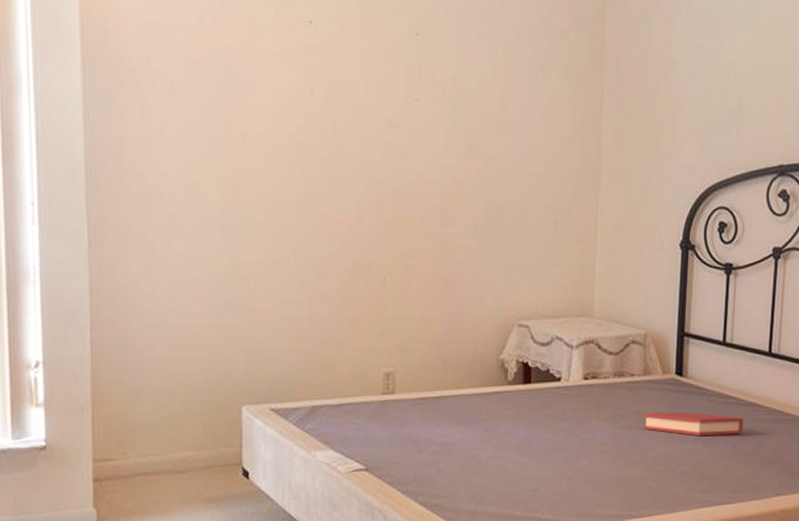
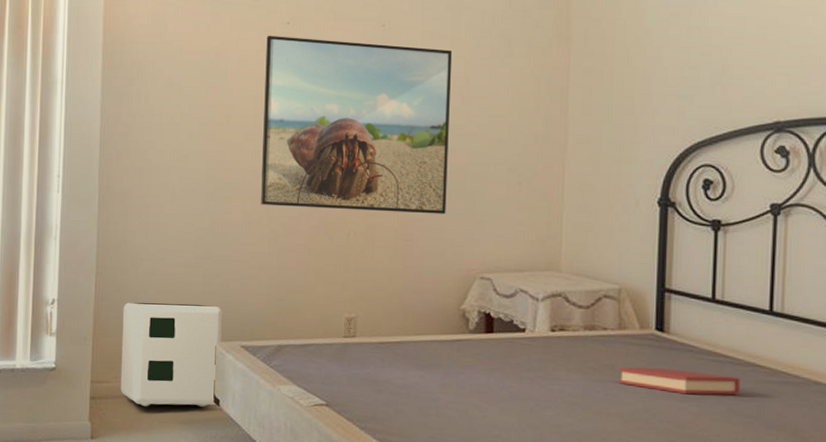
air purifier: none [128,362,249,486] -> present [120,302,223,408]
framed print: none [286,35,490,256] -> present [261,35,453,214]

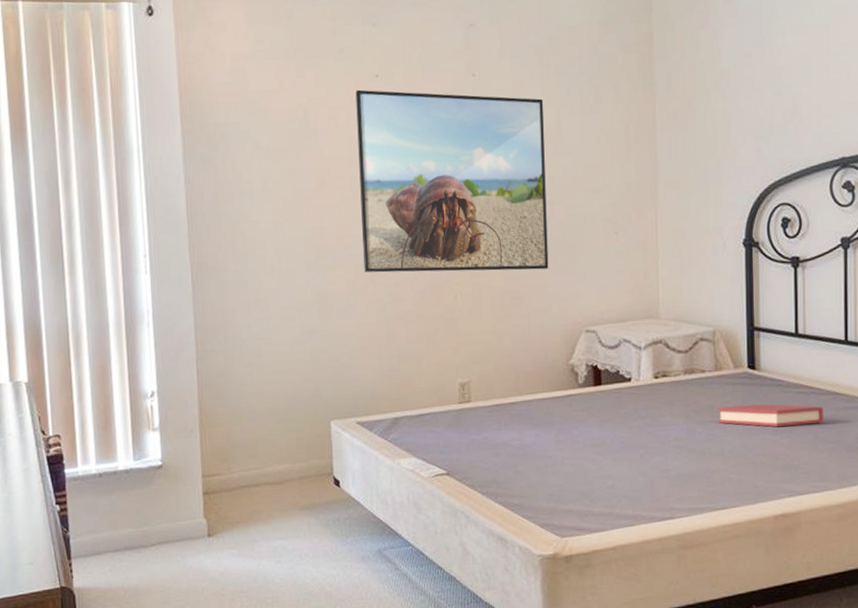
air purifier: present [120,302,223,408] -> none [229,382,337,497]

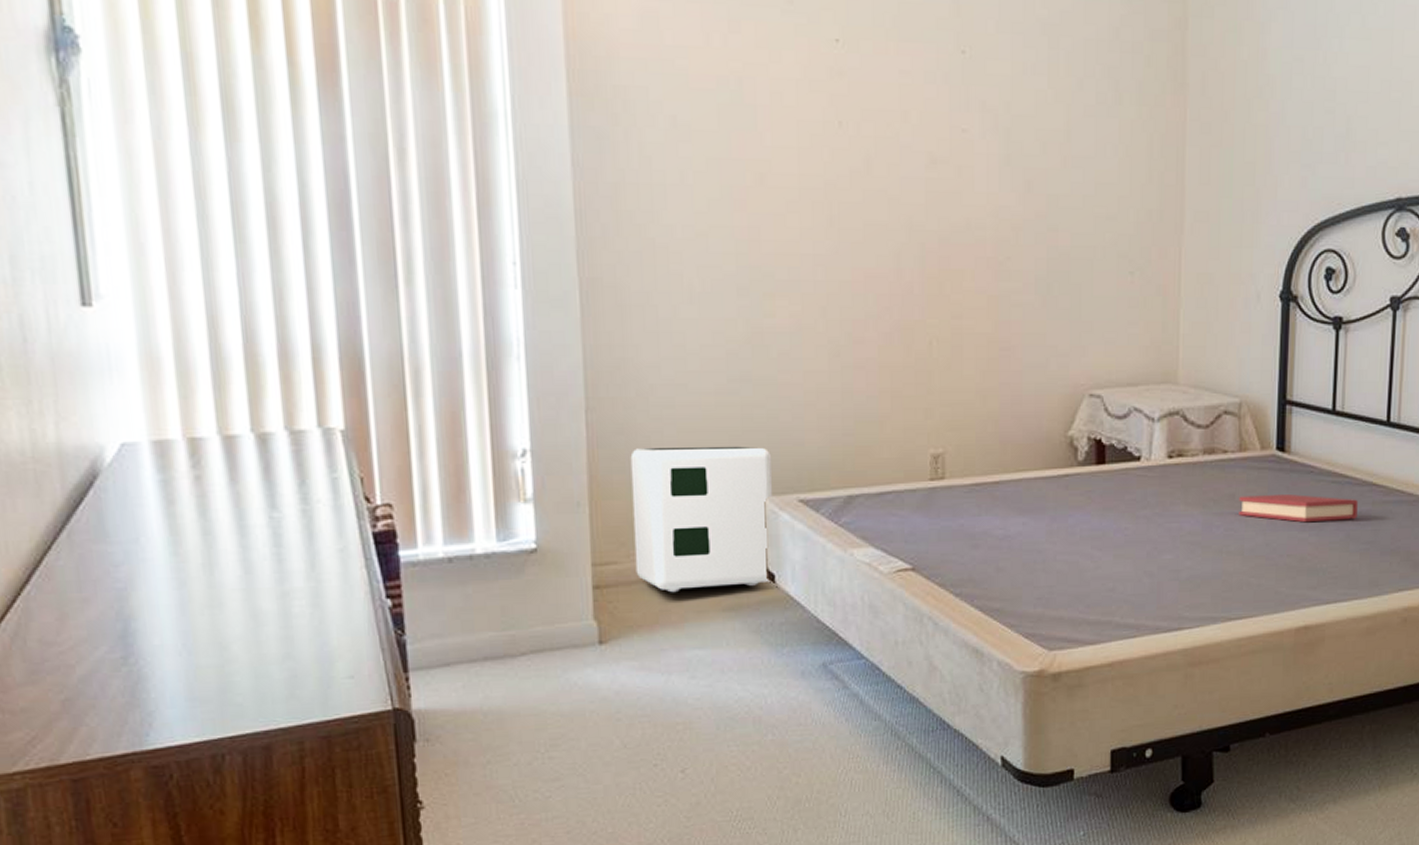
air purifier: none [229,382,337,497] -> present [630,446,773,593]
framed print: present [355,89,549,273] -> none [808,57,1050,314]

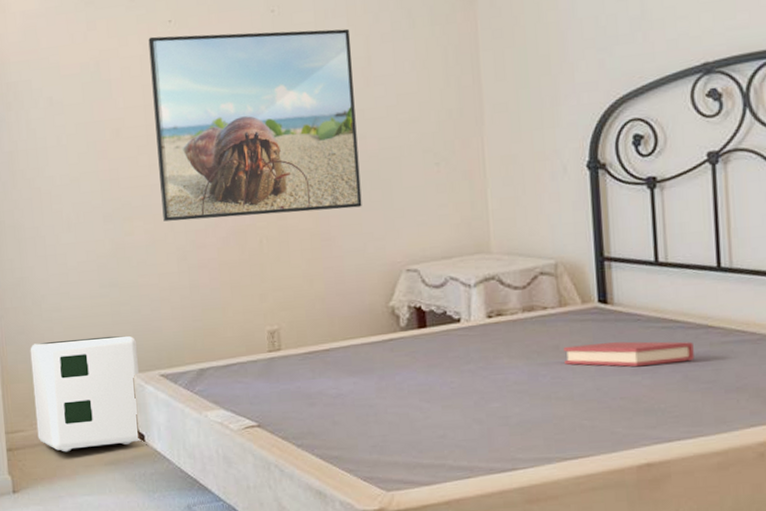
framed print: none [808,57,1050,314] -> present [148,28,362,222]

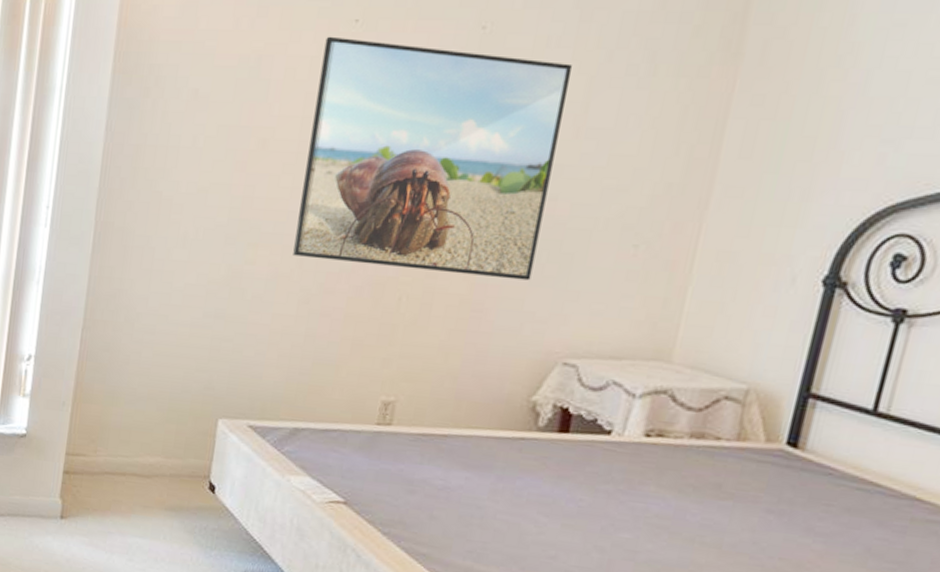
air purifier: present [30,335,141,452] -> none [99,364,231,494]
hardback book: present [563,341,694,367] -> none [723,487,890,534]

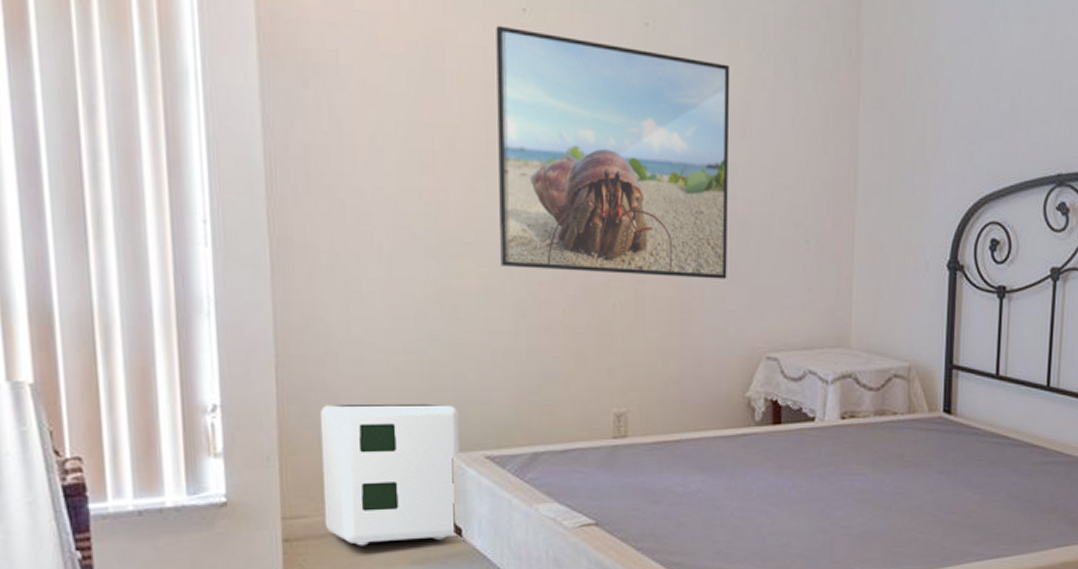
air purifier: none [99,364,231,494] -> present [320,403,461,546]

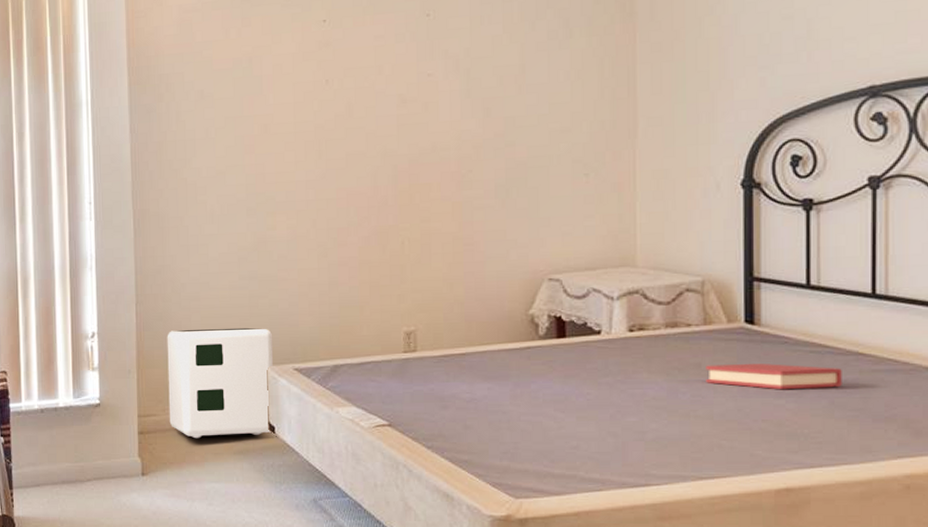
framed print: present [496,25,730,279] -> none [302,35,507,218]
hardback book: none [907,455,1019,482] -> present [706,364,842,390]

